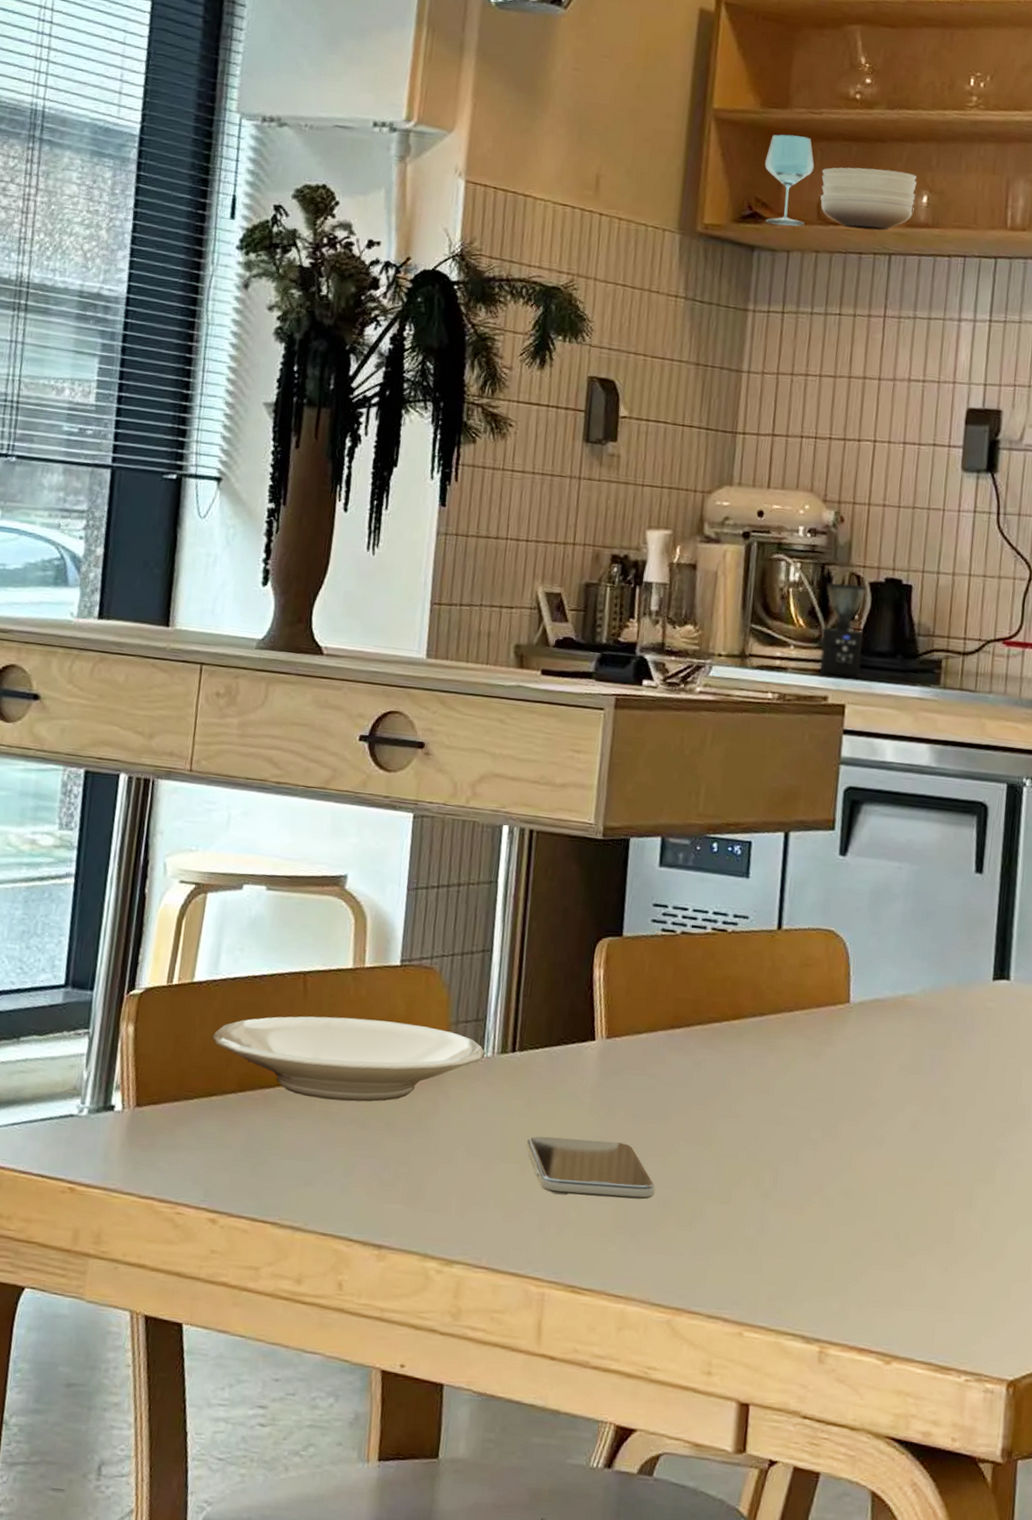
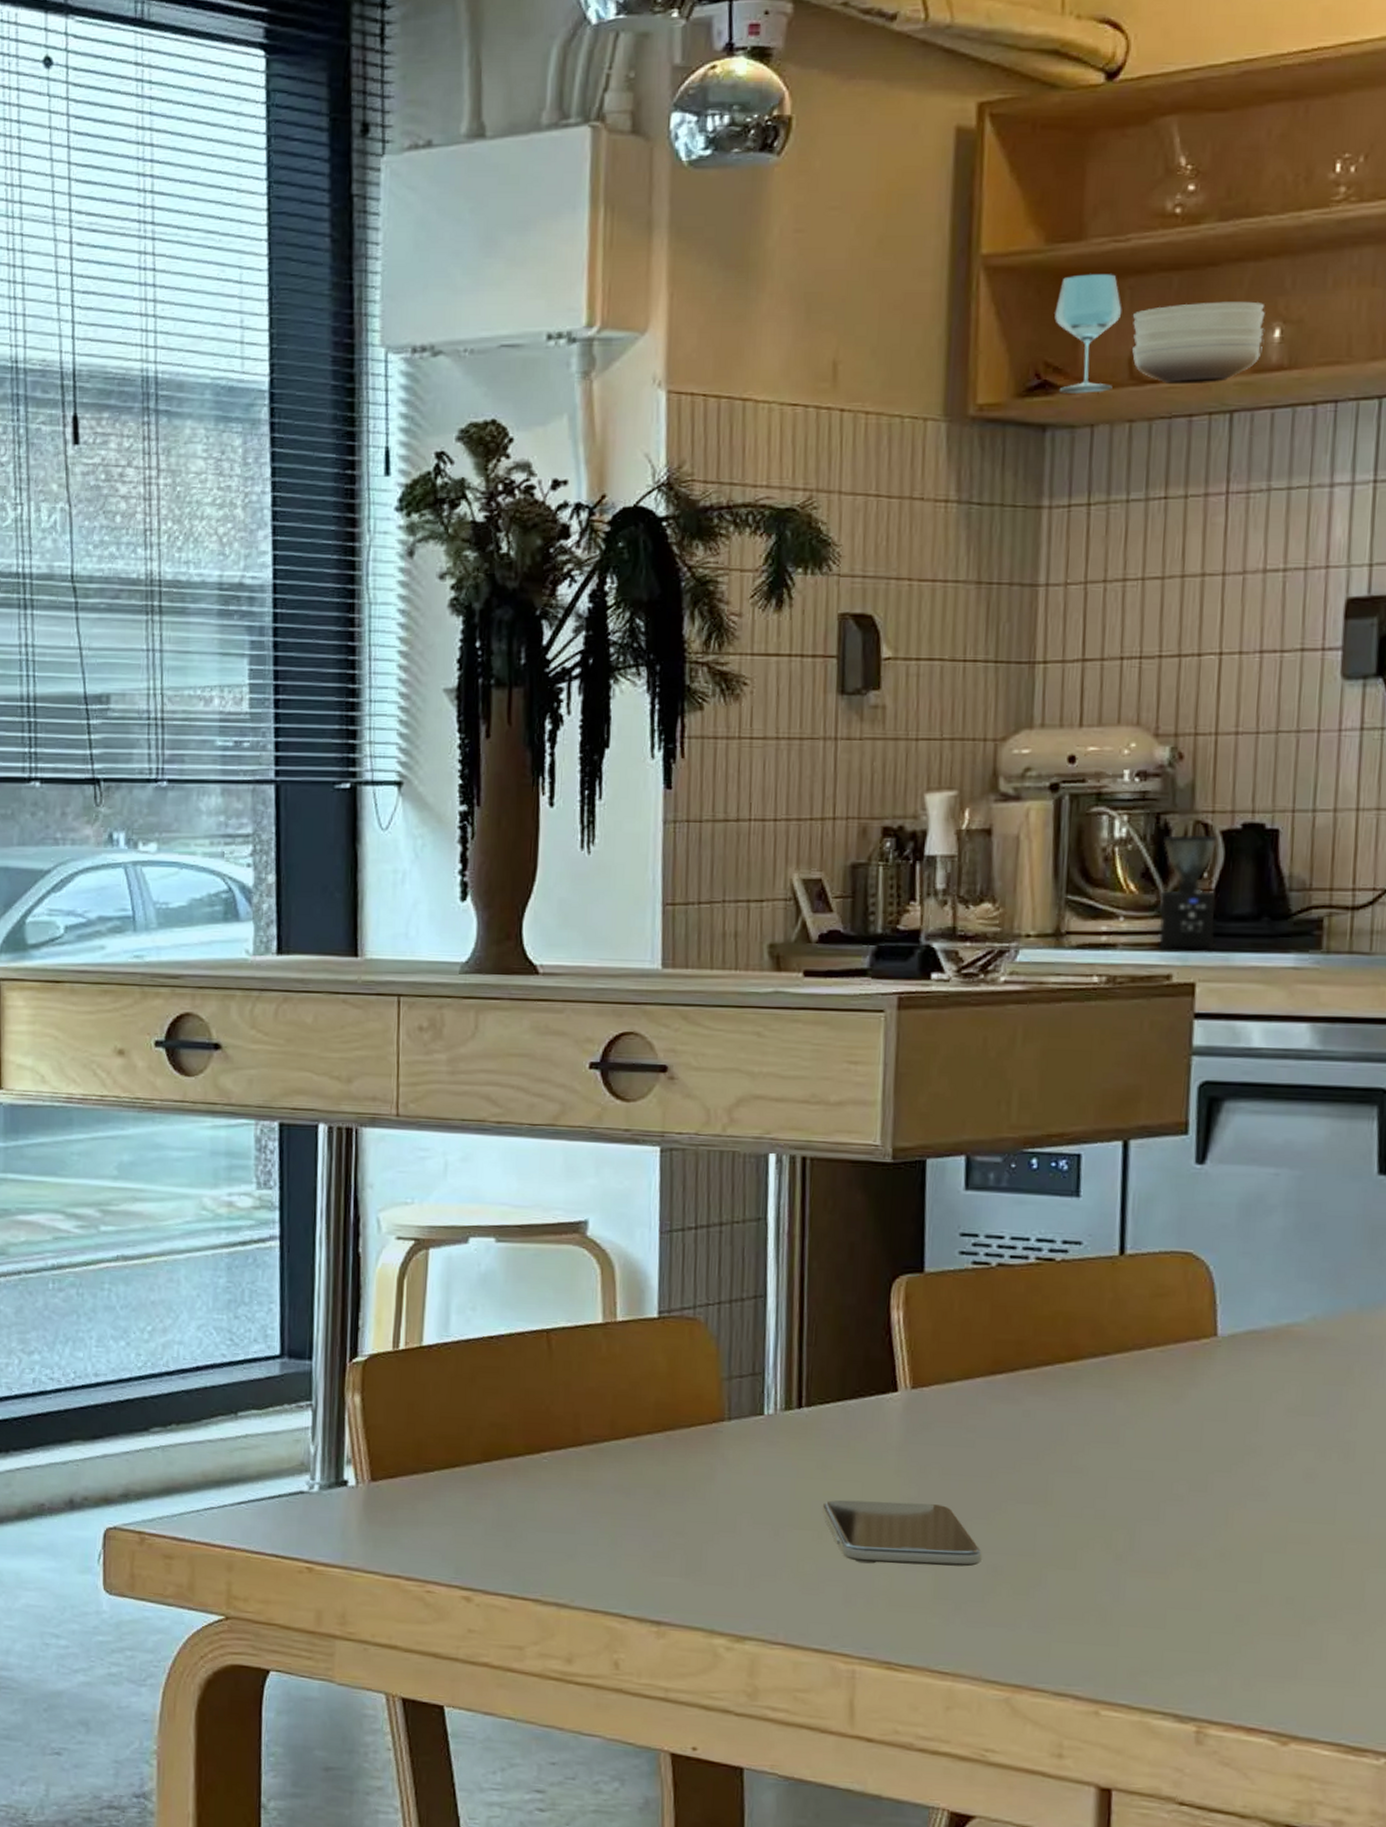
saucer: present [210,1016,487,1102] -> none [447,1377,768,1469]

